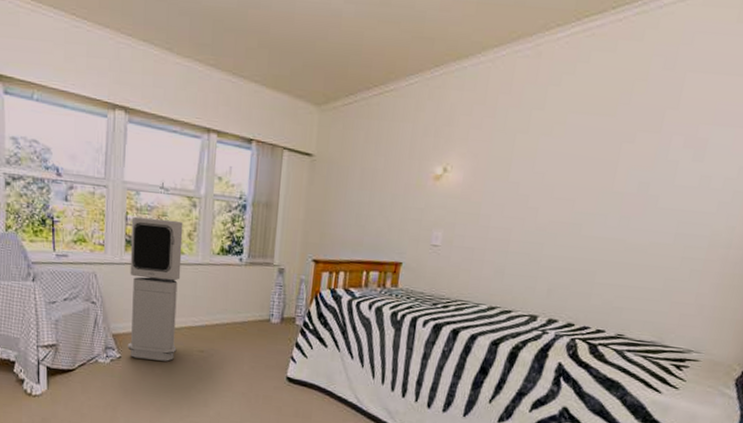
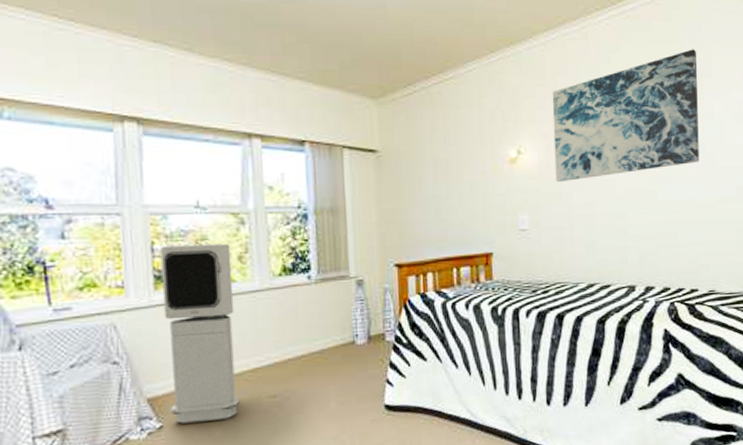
wall art: none [476,75,666,205] -> present [552,49,699,181]

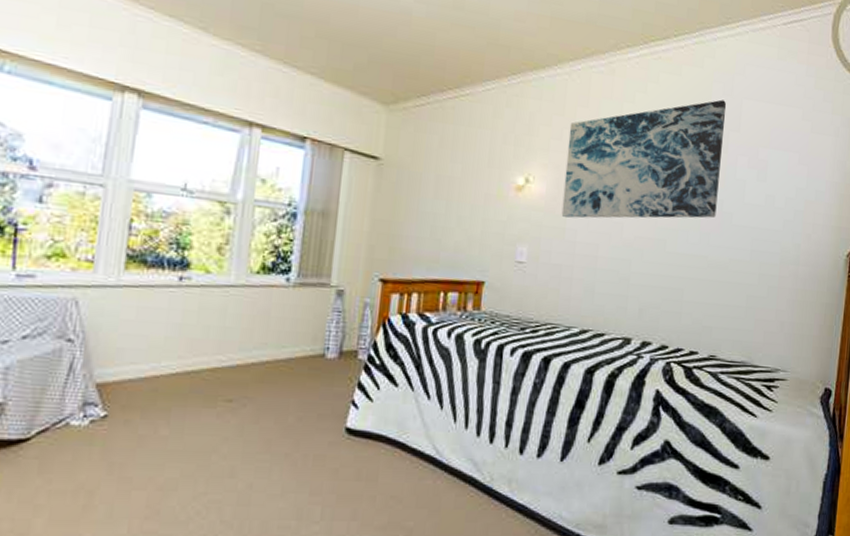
air purifier: present [159,243,240,424] -> none [118,224,212,418]

